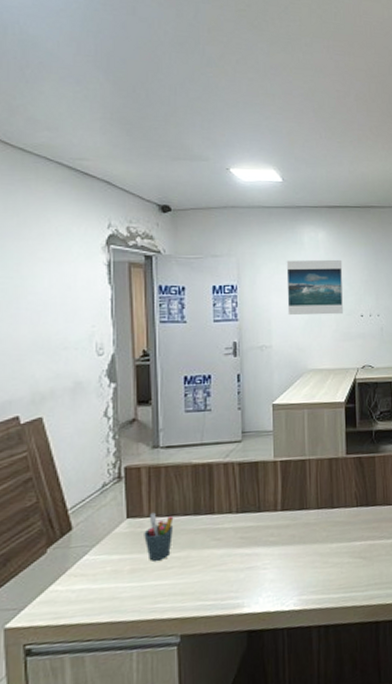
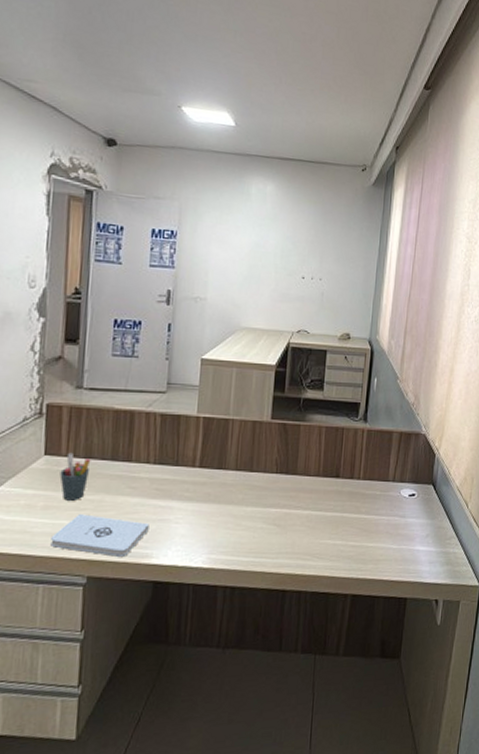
notepad: none [141,572,238,611] -> present [50,514,149,557]
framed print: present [286,260,343,316] -> none [226,211,289,274]

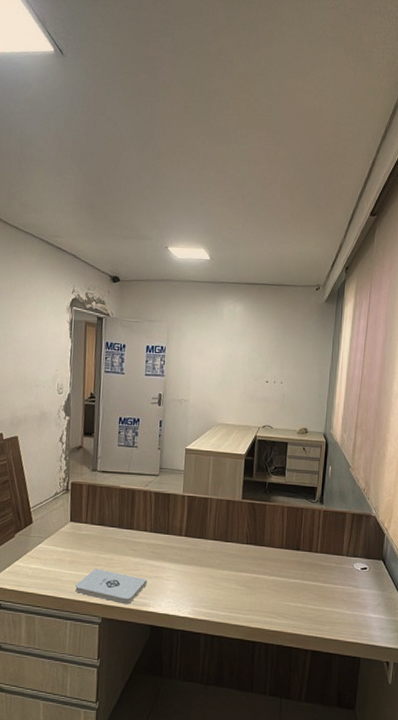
pen holder: present [59,452,91,501] -> none [81,520,104,558]

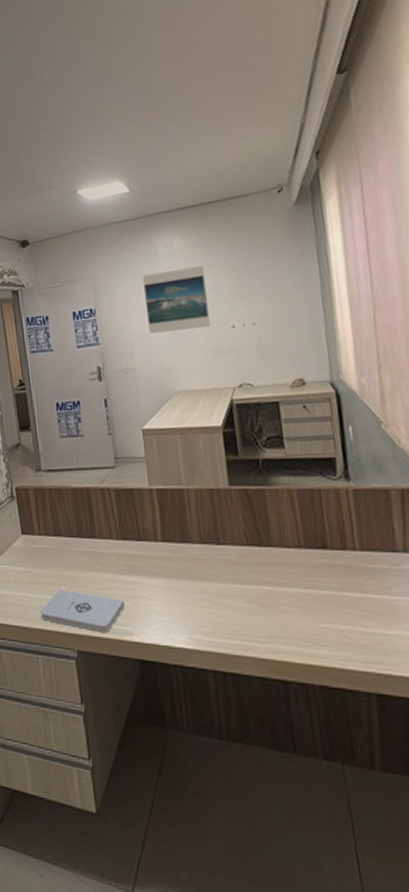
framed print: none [204,328,255,379] -> present [142,266,210,334]

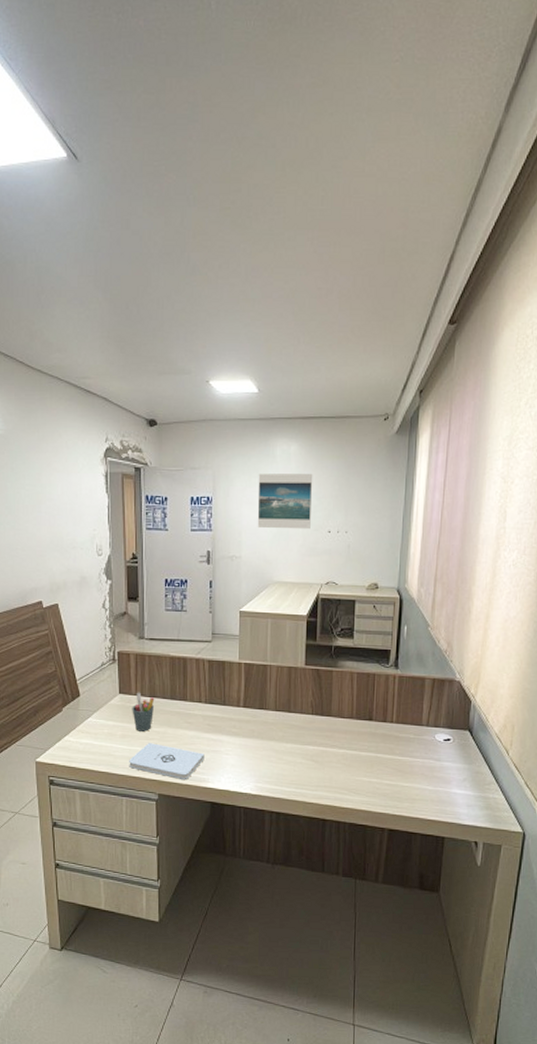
pen holder: none [37,531,62,577] -> present [132,692,155,732]

